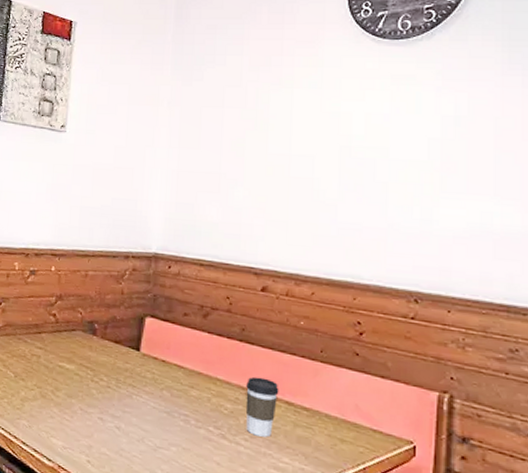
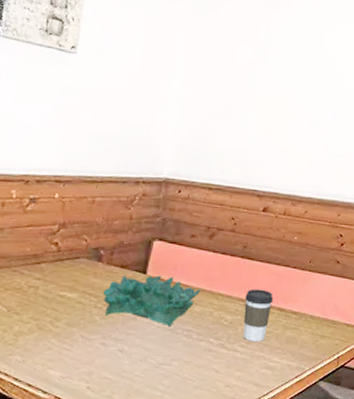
decorative bowl: none [98,350,197,409] -> present [102,275,201,327]

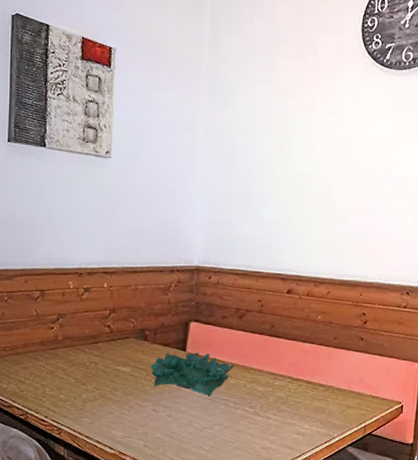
coffee cup: present [243,289,274,342] -> none [274,364,301,411]

